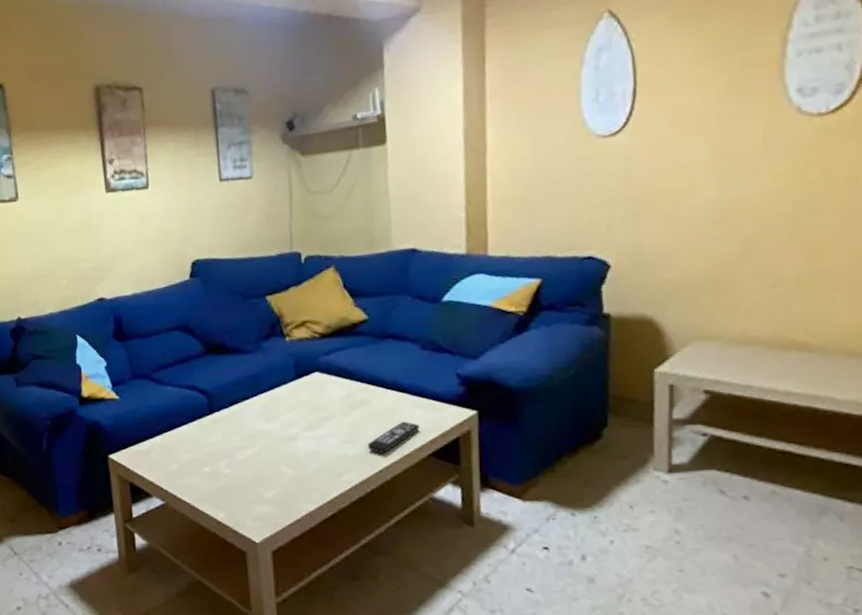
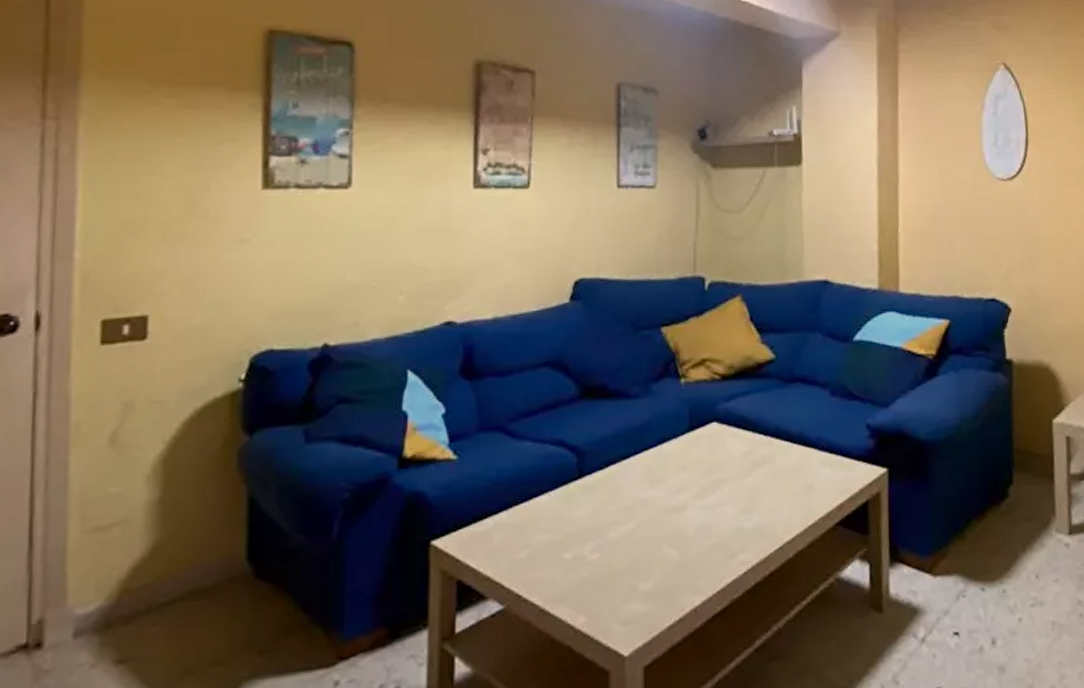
remote control: present [367,422,420,453] -> none [768,483,827,524]

